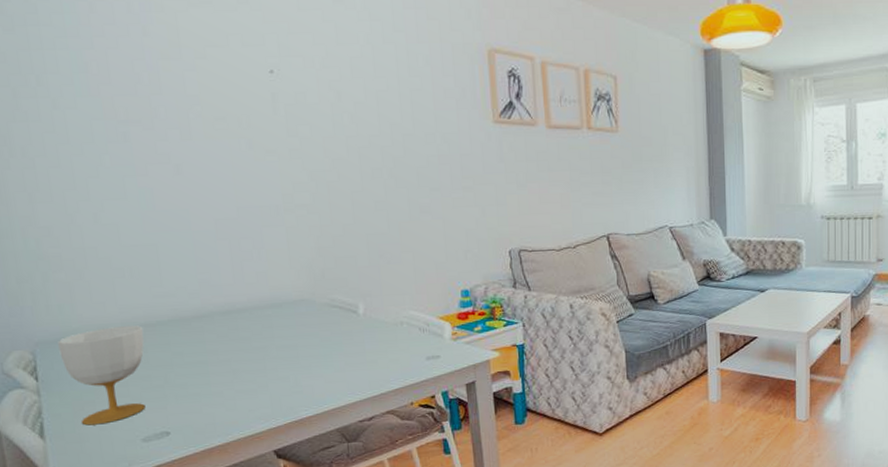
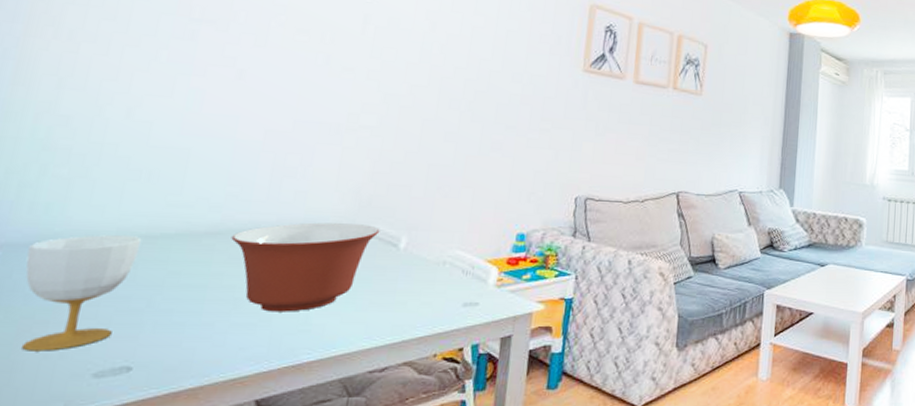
mixing bowl: none [214,296,339,379] -> present [231,222,380,312]

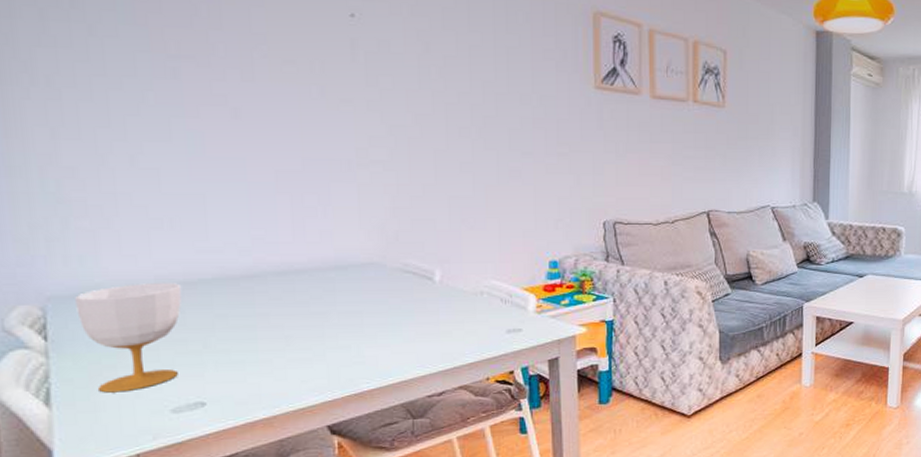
mixing bowl: present [231,222,380,312] -> none [267,260,413,347]

